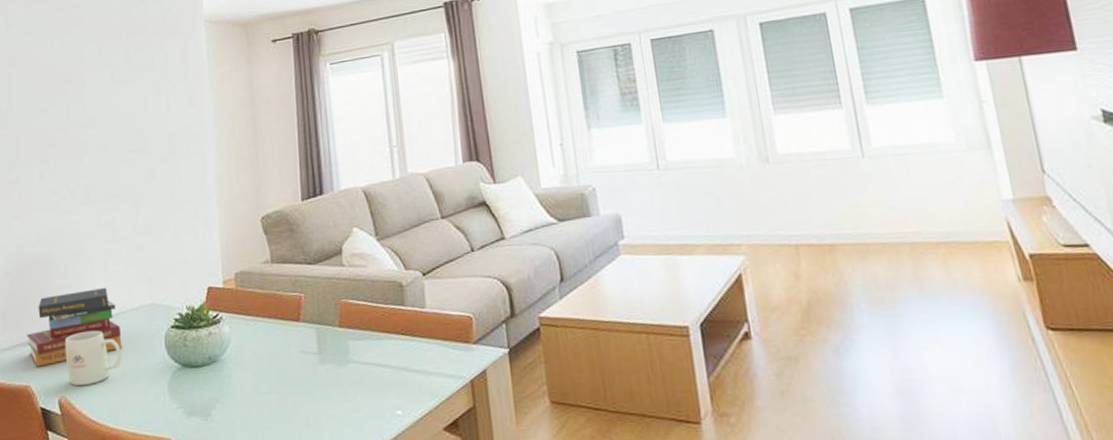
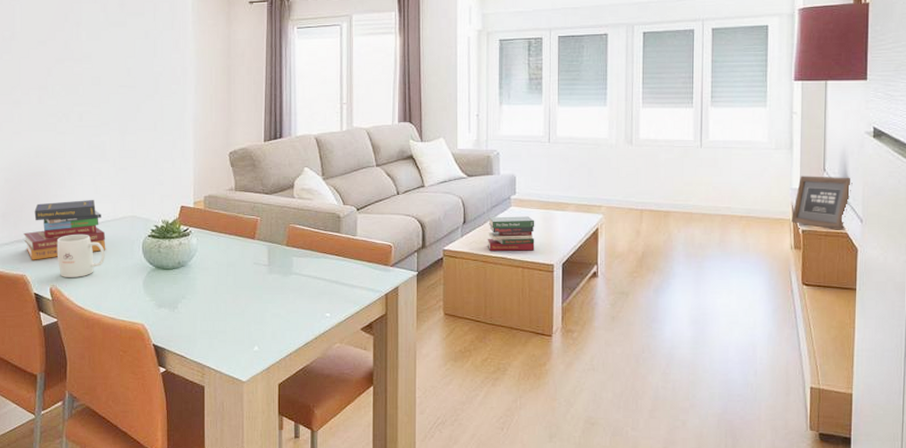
books: none [592,265,660,314] -> present [487,216,535,251]
picture frame: none [1010,178,1090,251] -> present [792,176,853,230]

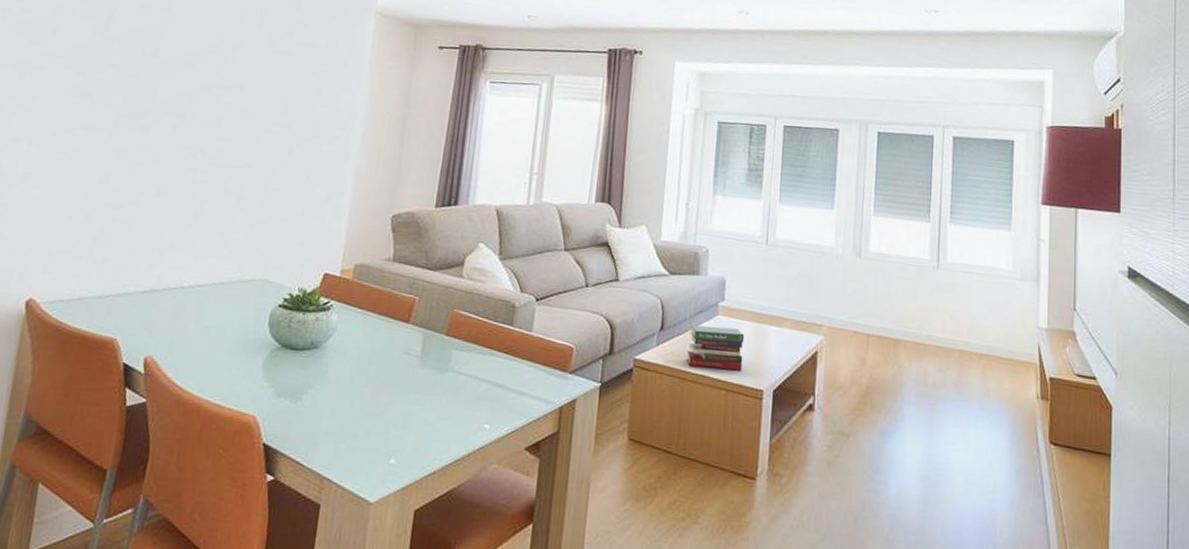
books: present [24,199,106,260] -> none [122,251,226,322]
mug: present [56,234,105,278] -> none [160,294,222,349]
picture frame: present [792,176,853,230] -> none [1038,313,1106,382]

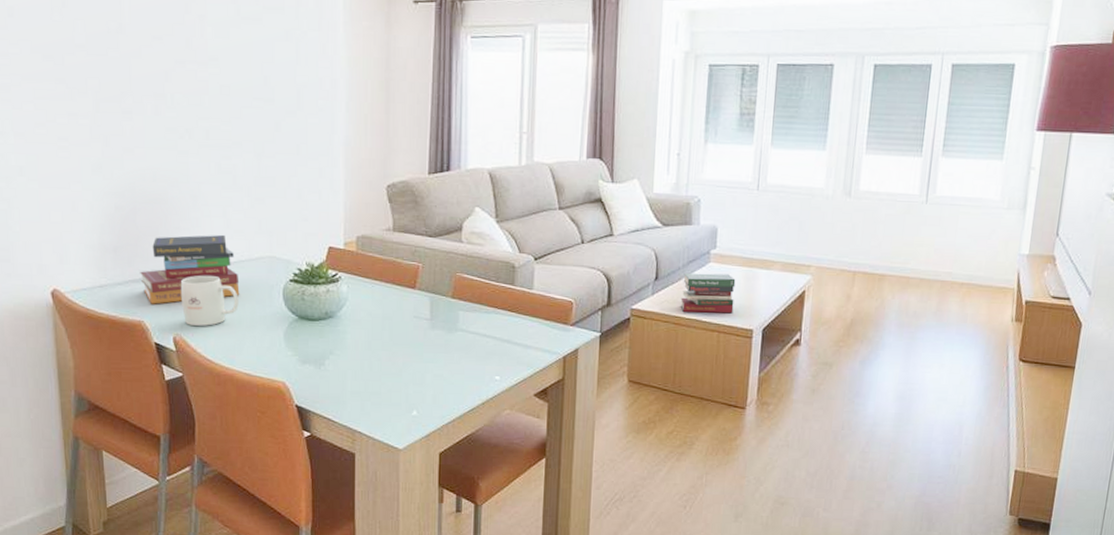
books: none [122,251,226,322] -> present [140,234,240,304]
mug: none [160,294,222,349] -> present [180,275,239,327]

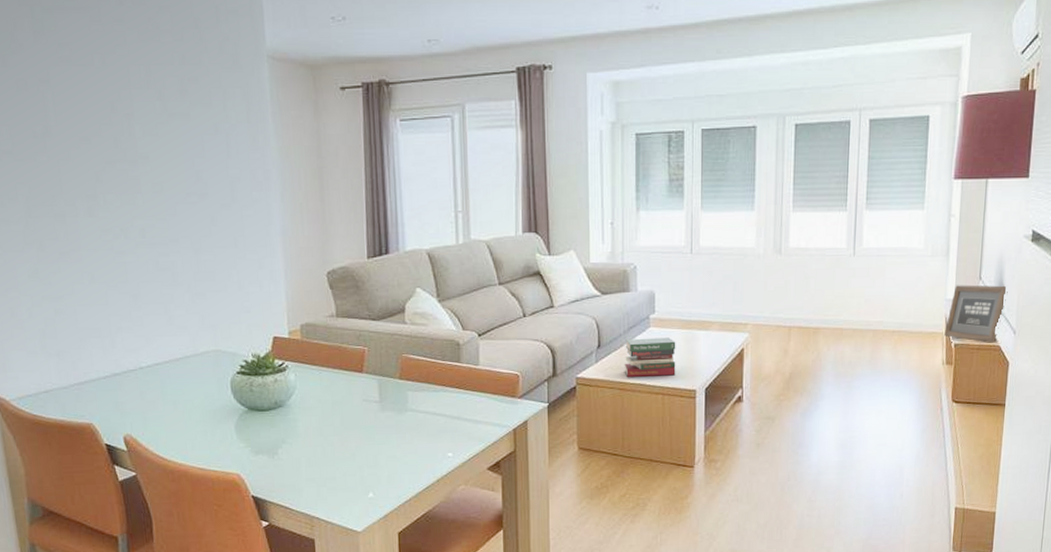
books: present [140,234,240,304] -> none [85,331,188,406]
mug: present [180,275,239,327] -> none [126,373,188,425]
picture frame: none [1015,240,1086,303] -> present [944,284,1008,343]

